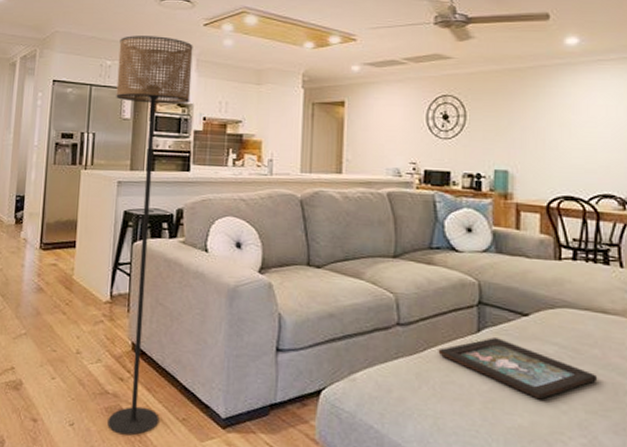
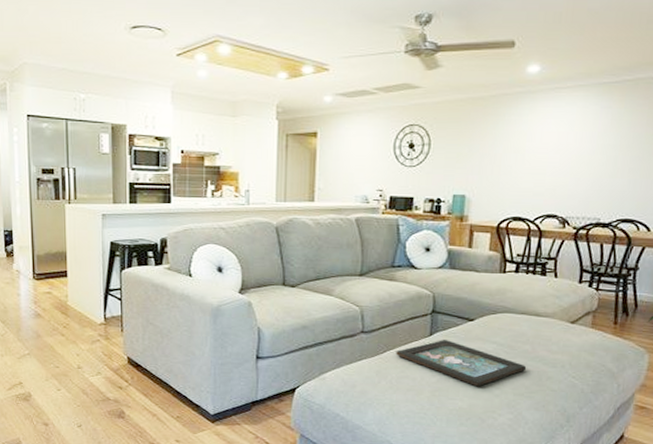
floor lamp: present [107,35,193,436] -> none [92,67,167,432]

